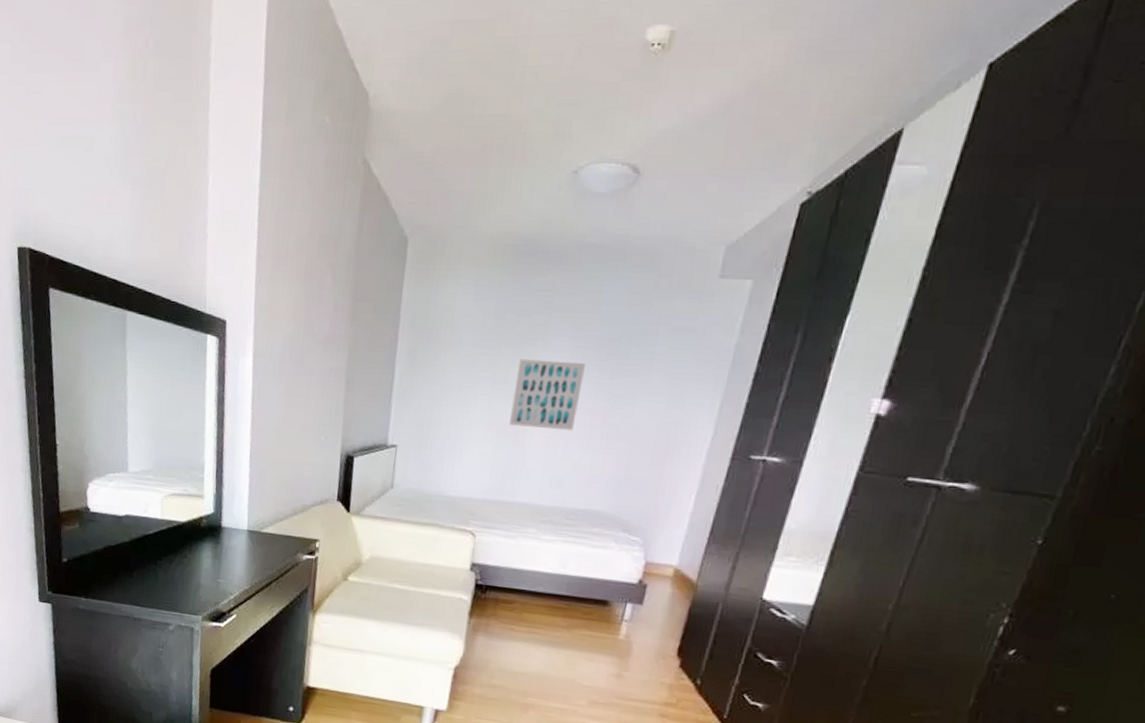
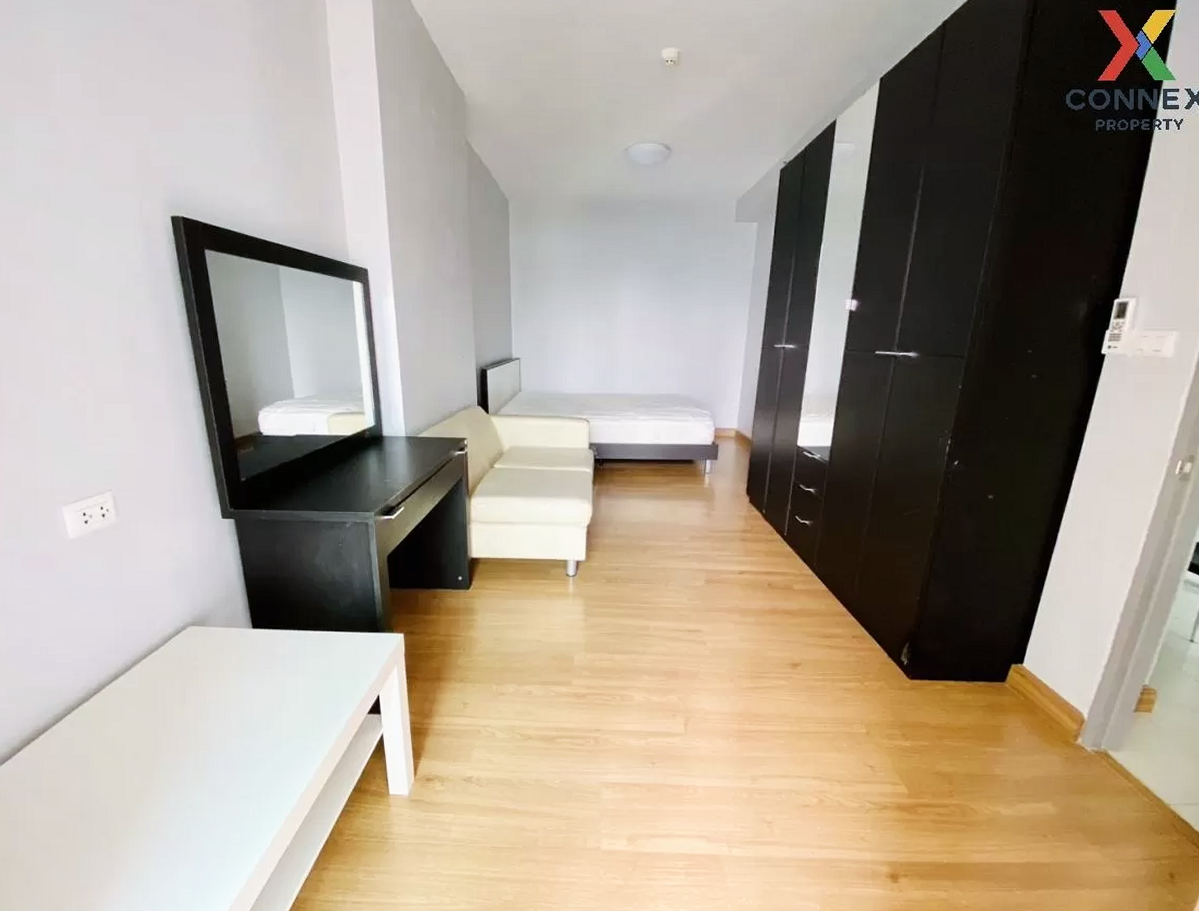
wall art: present [509,359,585,431] -> none [604,286,652,337]

